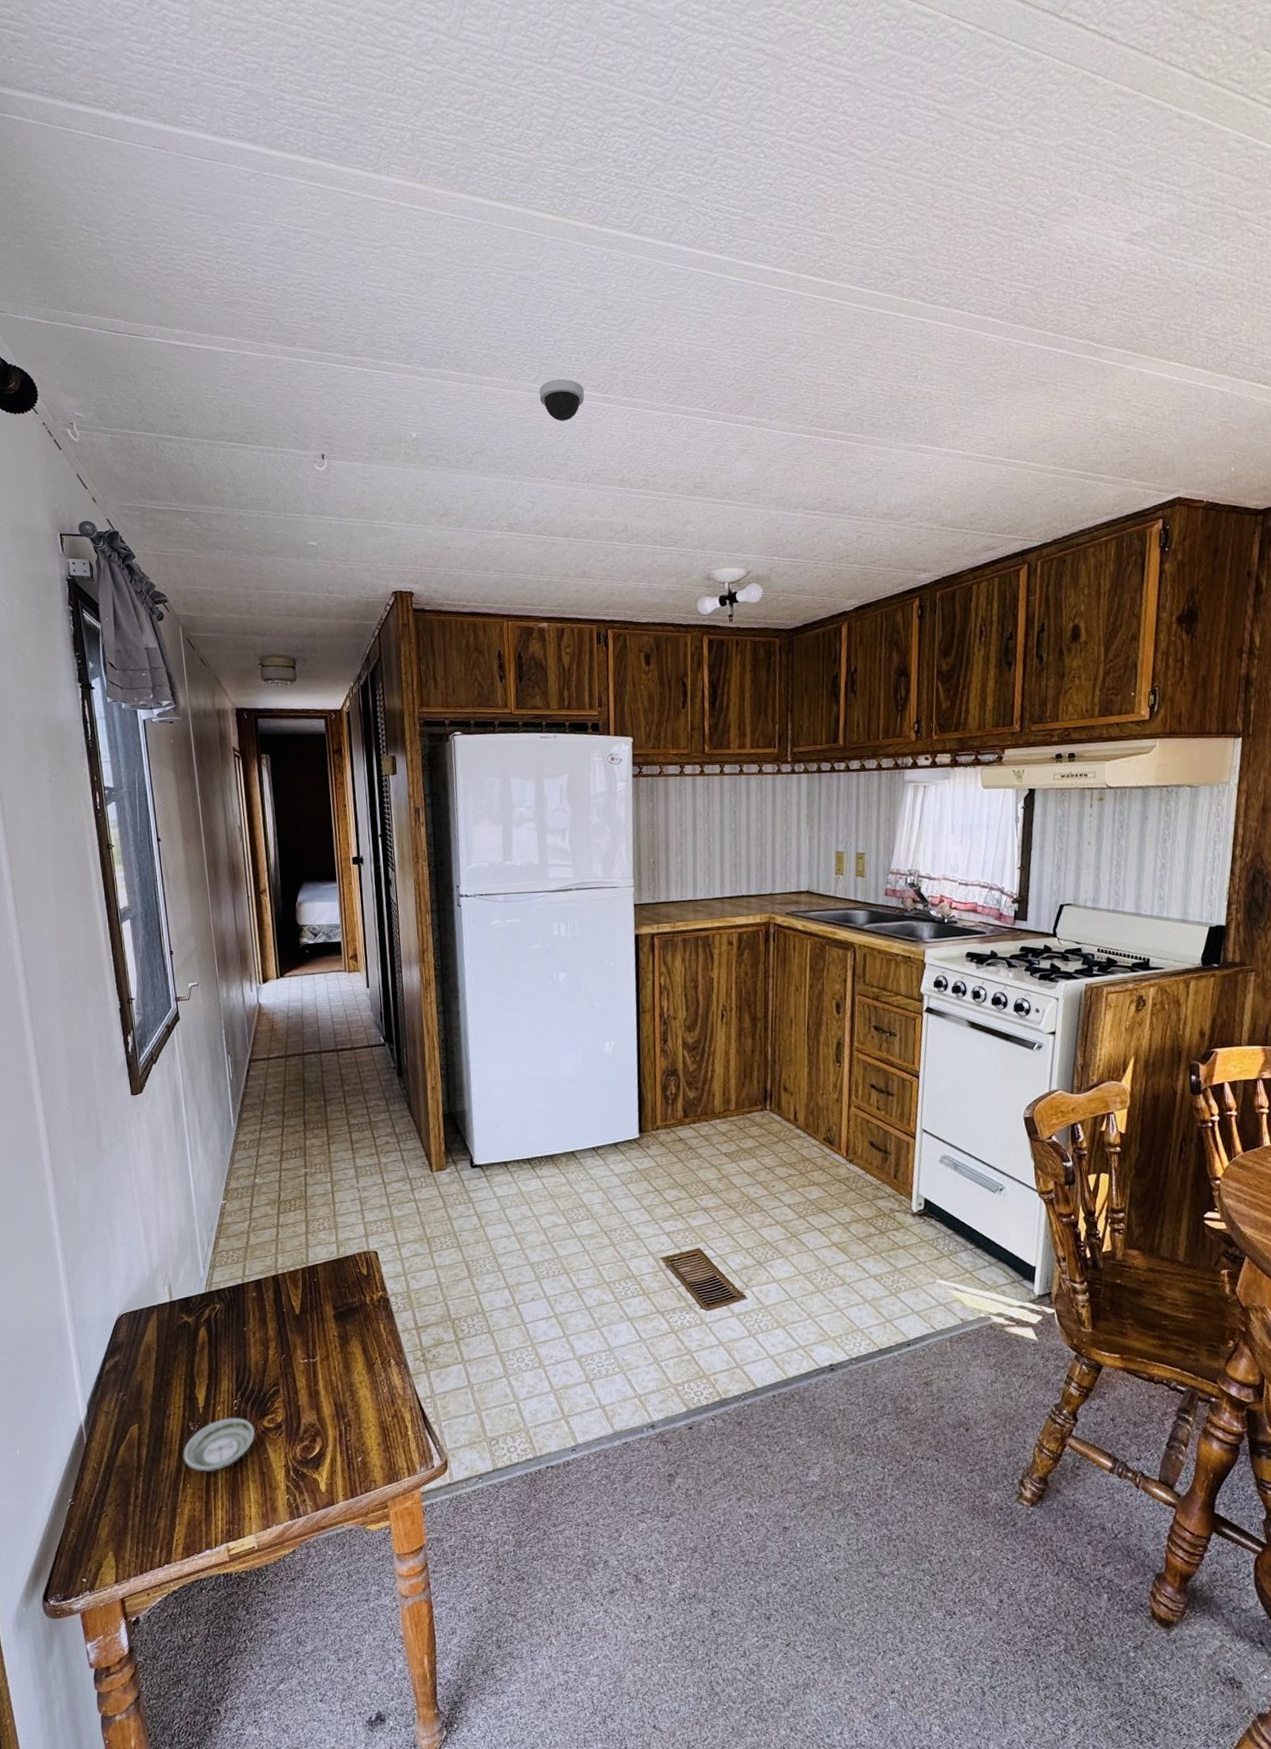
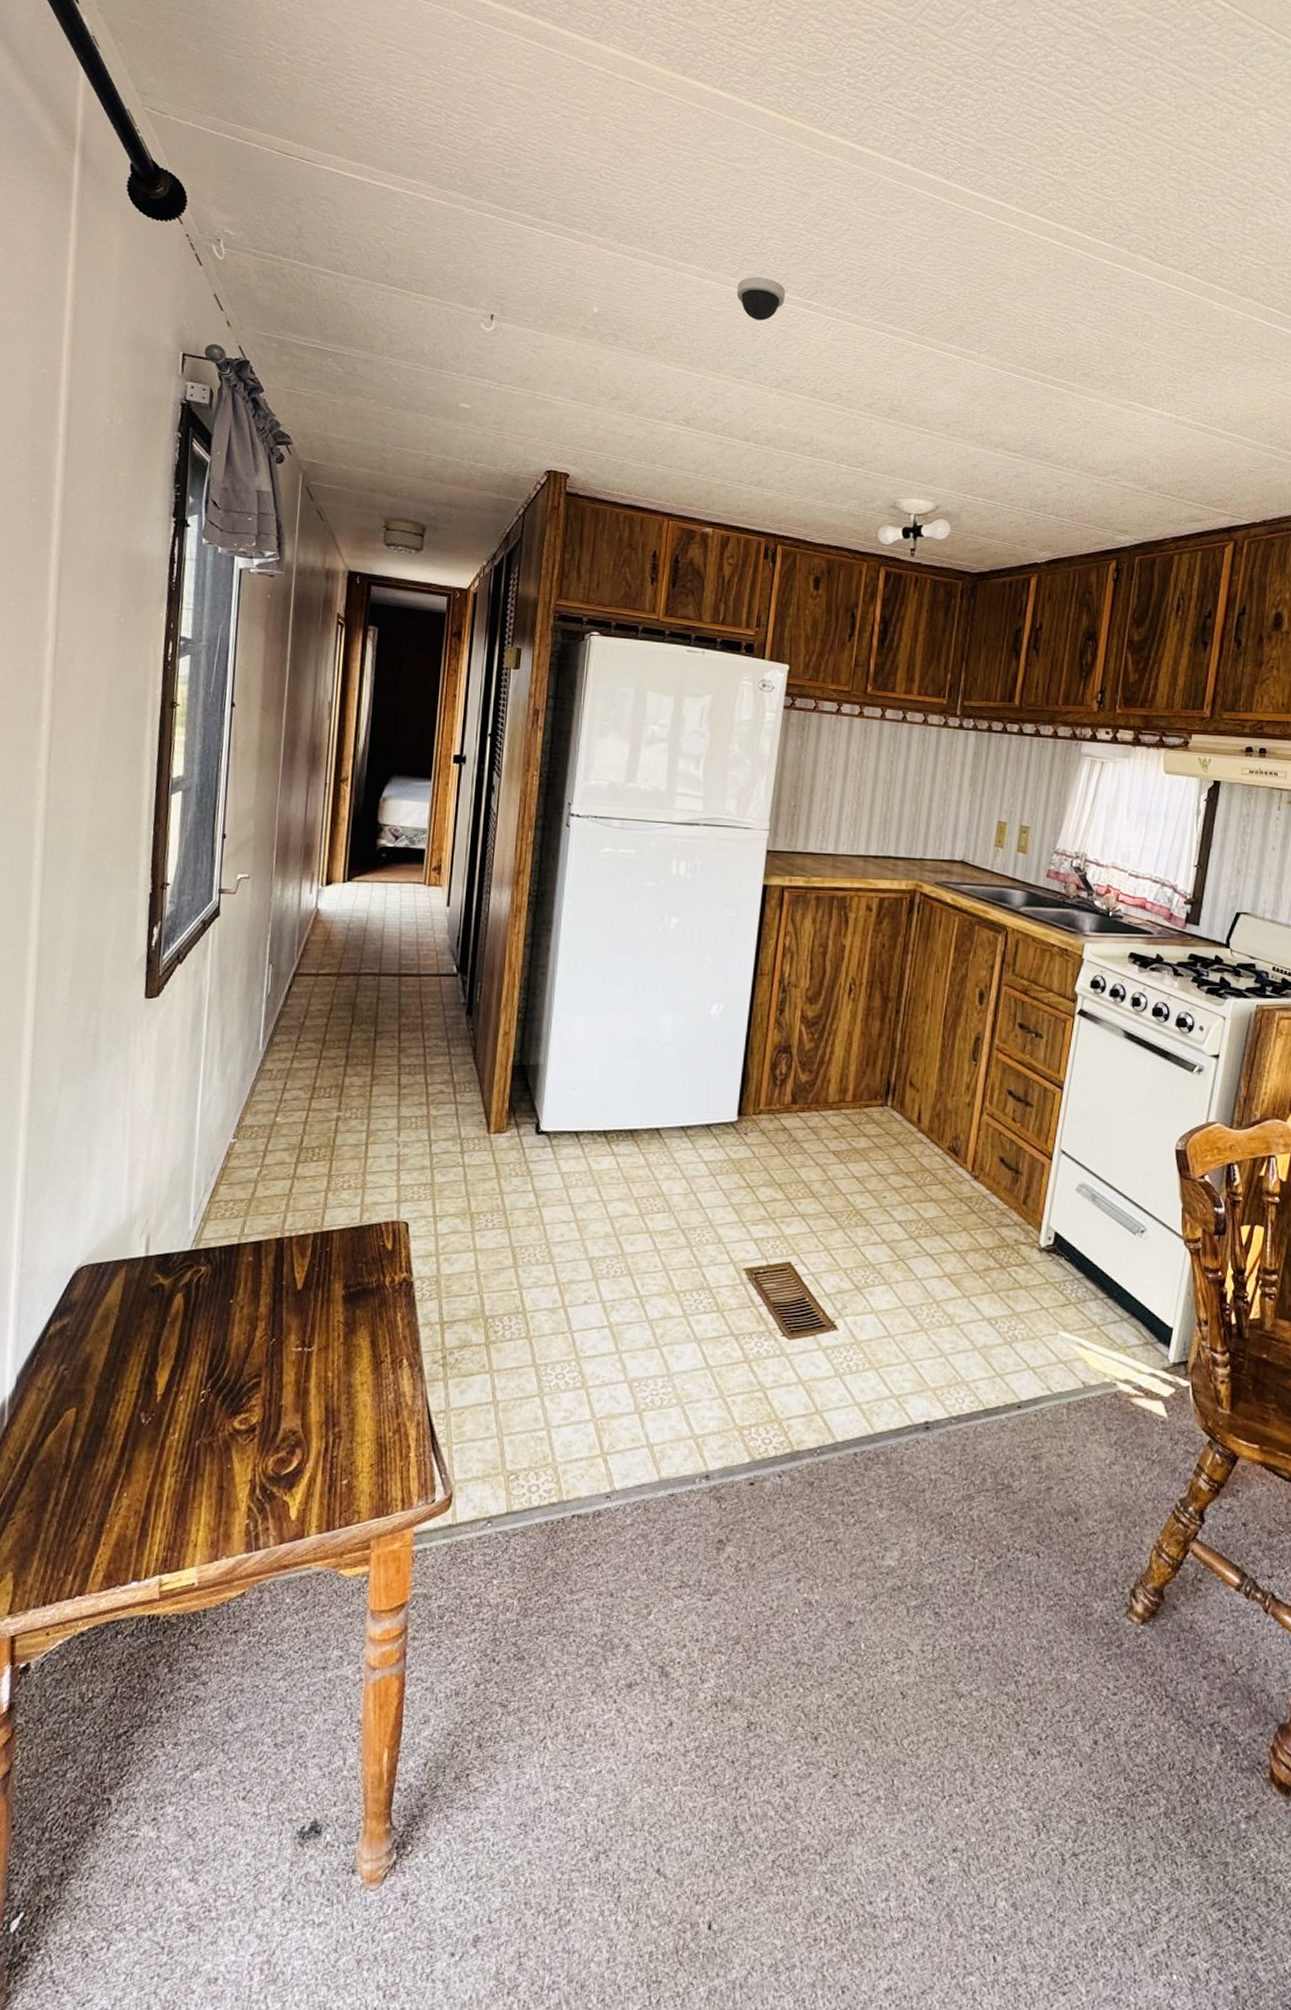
saucer: present [183,1417,255,1472] -> none [125,1412,221,1479]

